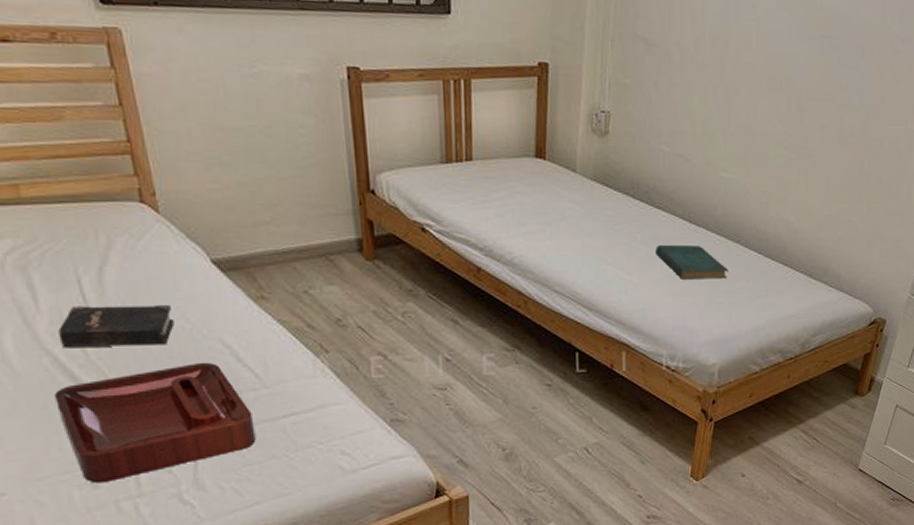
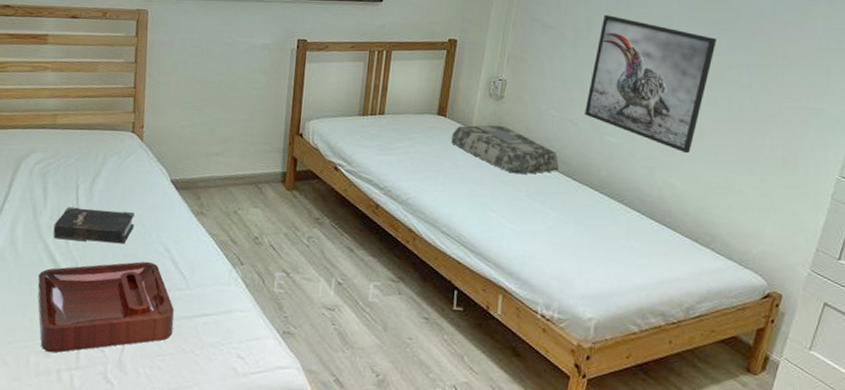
cushion: none [554,166,674,221] -> present [451,125,559,174]
book: present [656,244,729,280] -> none [539,197,610,236]
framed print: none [697,29,827,186] -> present [585,15,716,154]

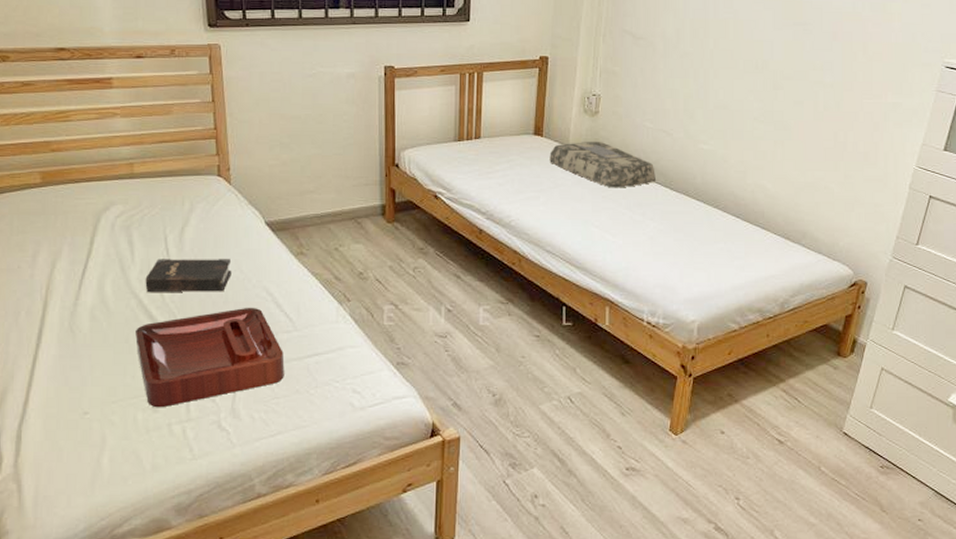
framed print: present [585,15,716,154] -> none [678,22,801,156]

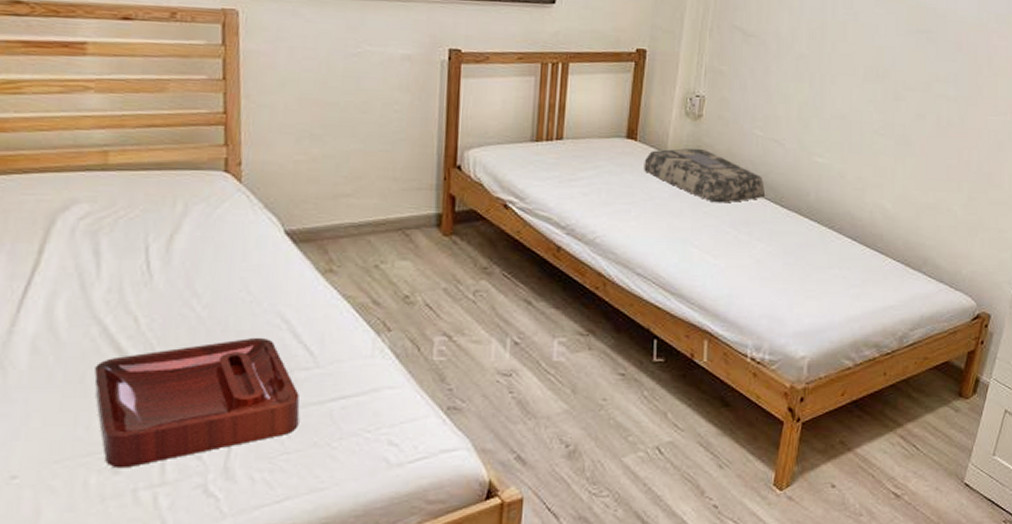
hardback book: present [145,259,232,292] -> none [113,274,236,318]

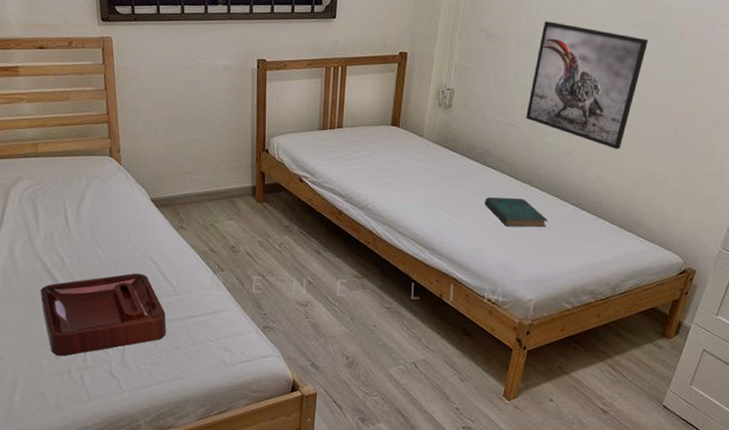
cushion: present [644,148,766,203] -> none [405,132,503,177]
book: none [745,228,821,266] -> present [485,196,548,228]
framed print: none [791,22,924,173] -> present [526,21,648,150]

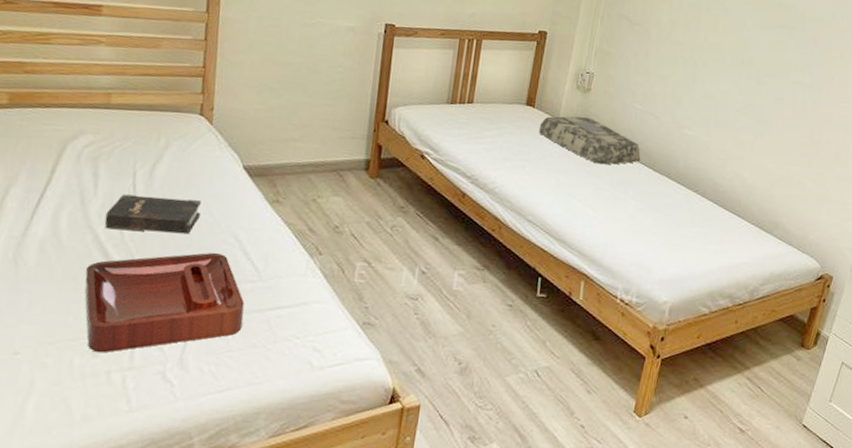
hardback book: none [48,228,122,259] -> present [104,194,201,234]
cushion: none [405,132,503,177] -> present [539,116,641,165]
book: present [485,196,548,228] -> none [621,187,686,224]
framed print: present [526,21,648,150] -> none [666,14,784,148]

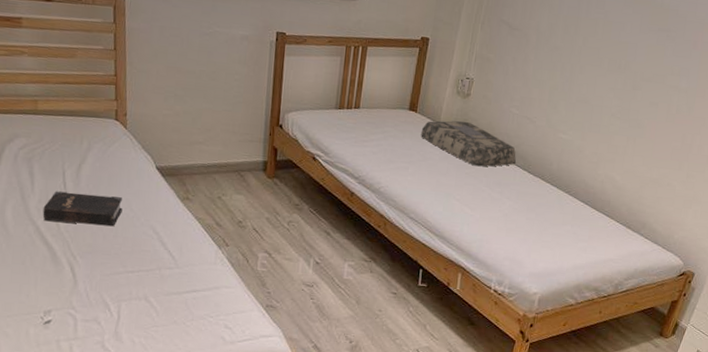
decorative tray: present [85,252,245,352] -> none [31,242,165,325]

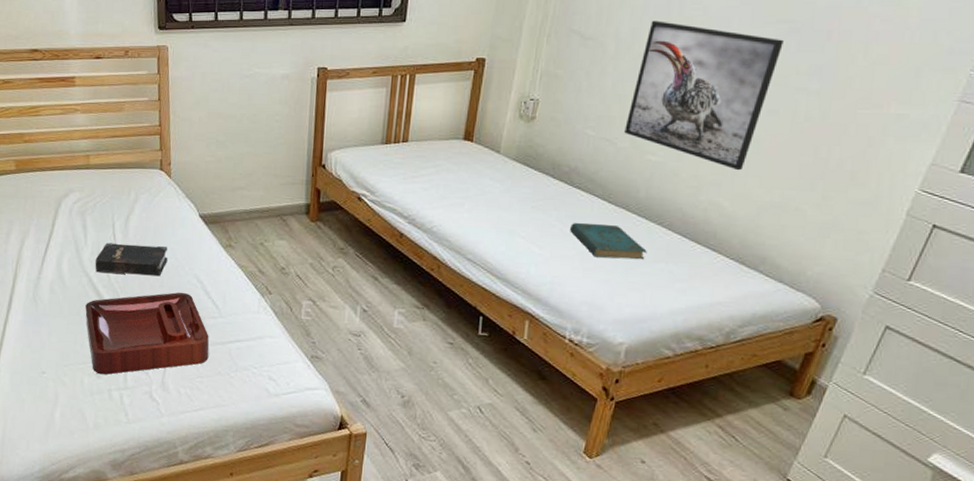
decorative tray: none [31,242,165,325] -> present [85,292,210,375]
cushion: present [421,120,517,167] -> none [478,148,594,199]
book: none [497,188,557,222] -> present [570,222,647,260]
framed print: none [542,19,663,151] -> present [624,20,784,171]

